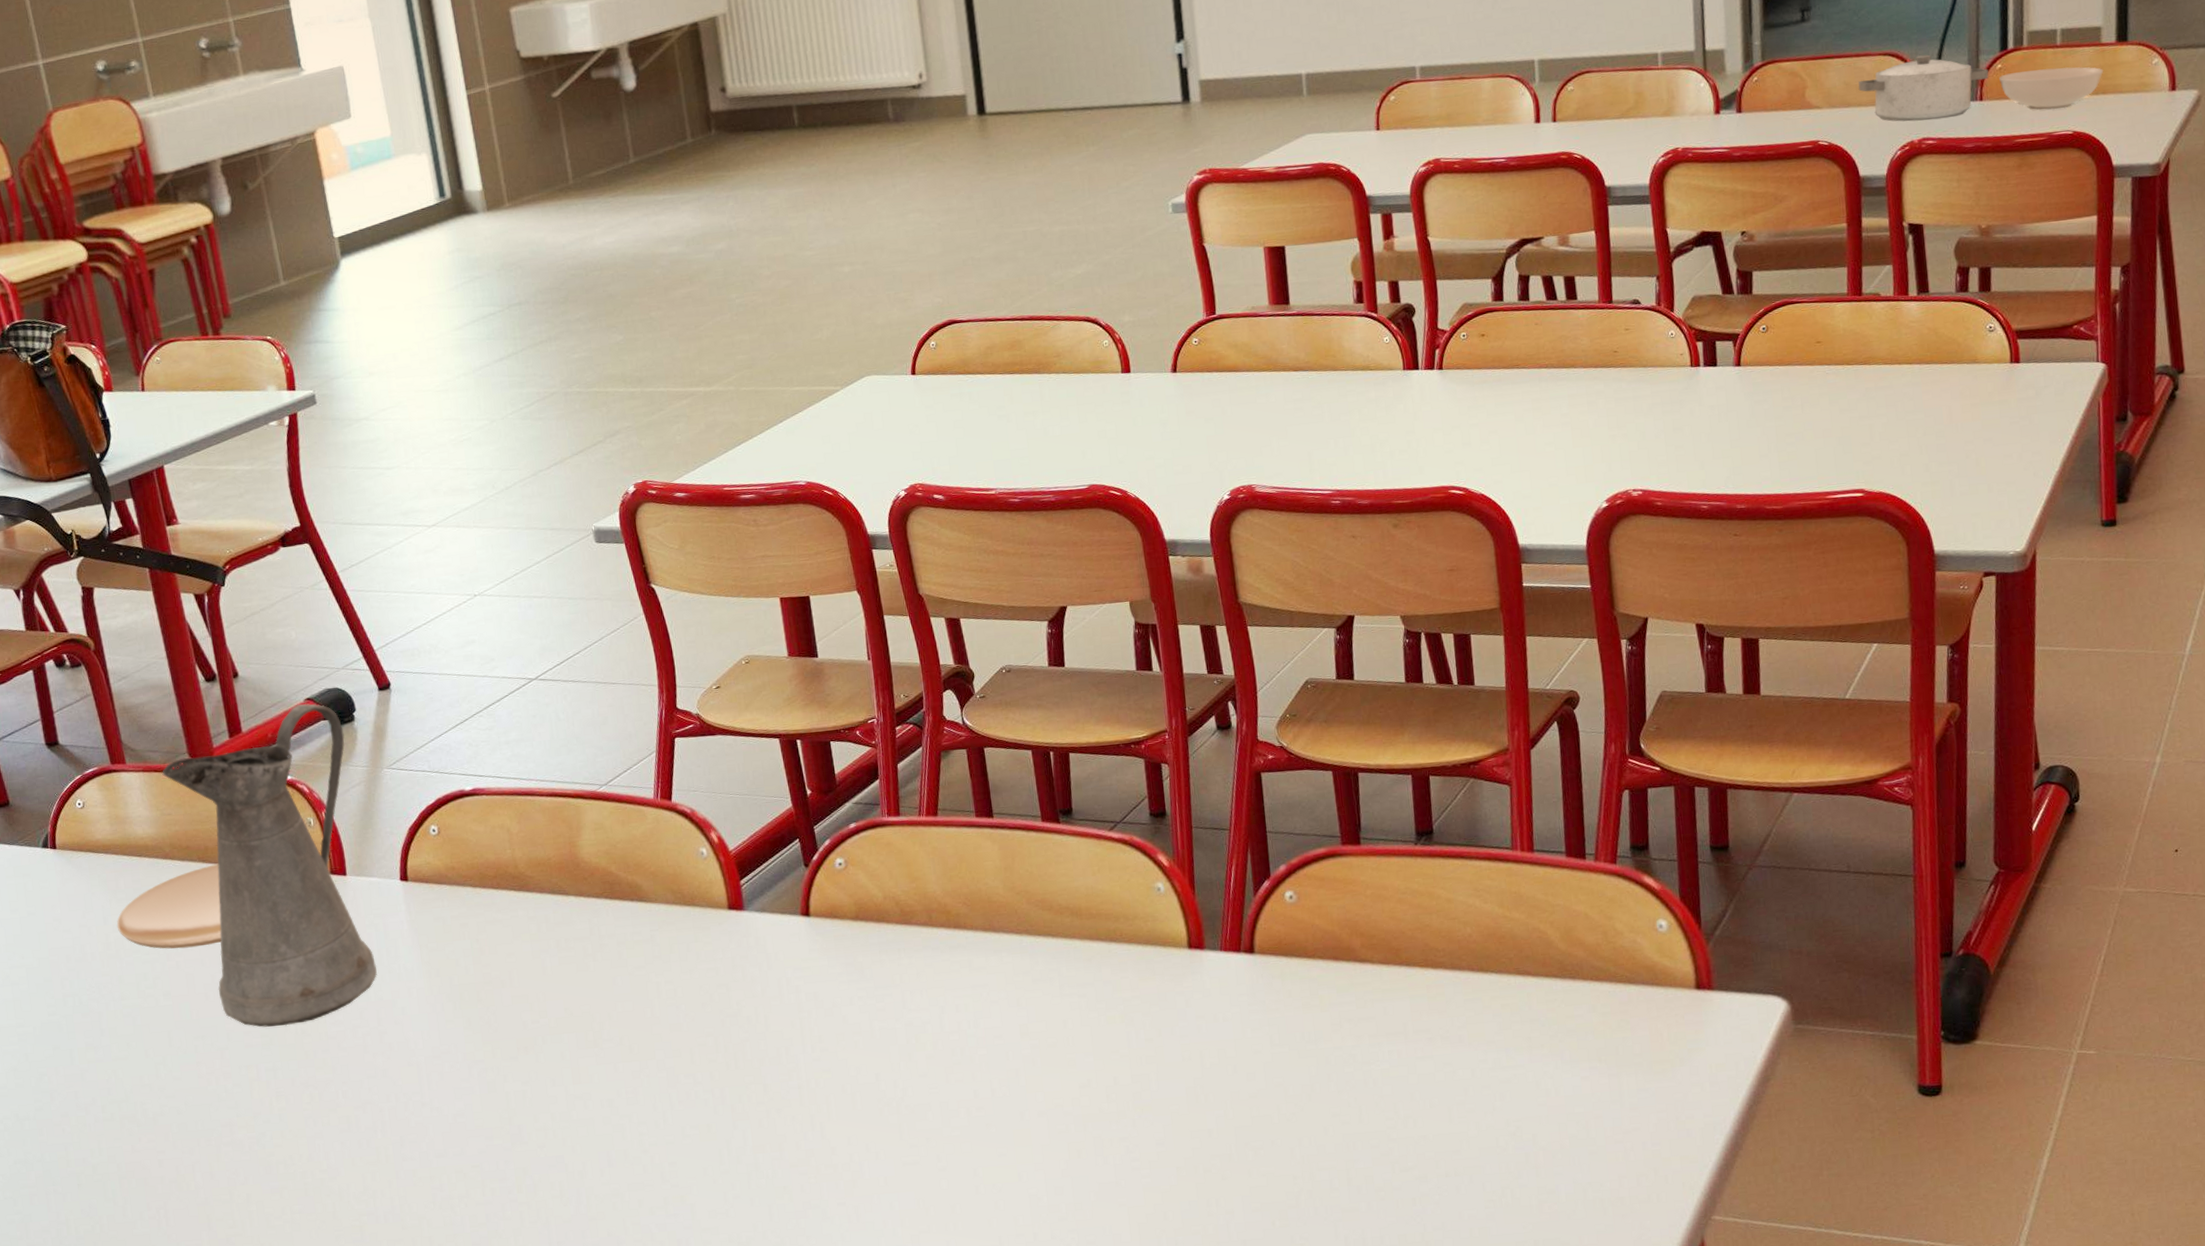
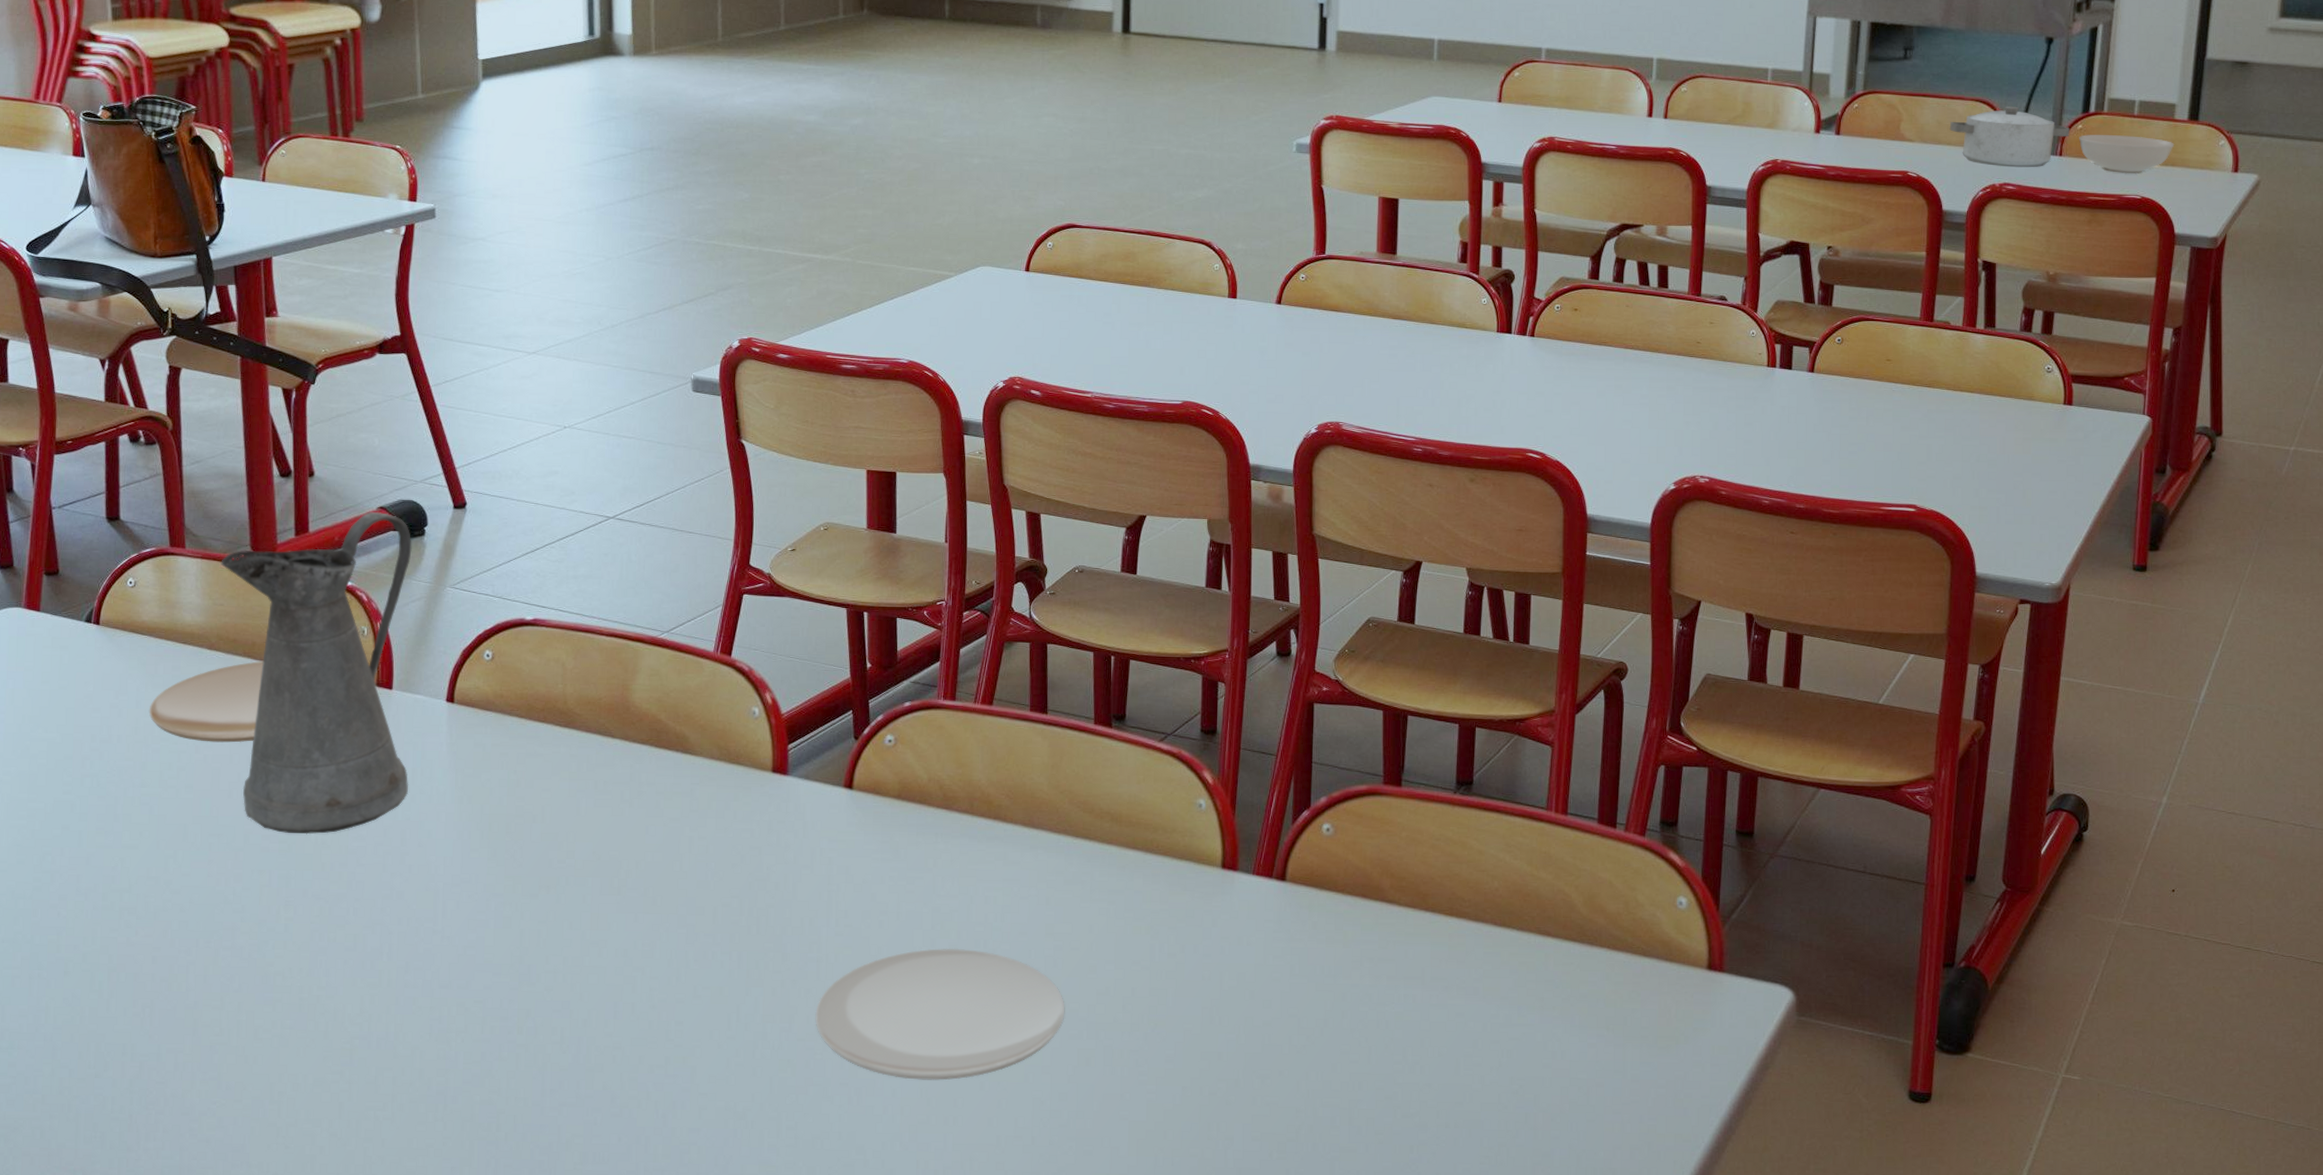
plate: none [803,1058,1051,1192] -> present [815,948,1065,1080]

